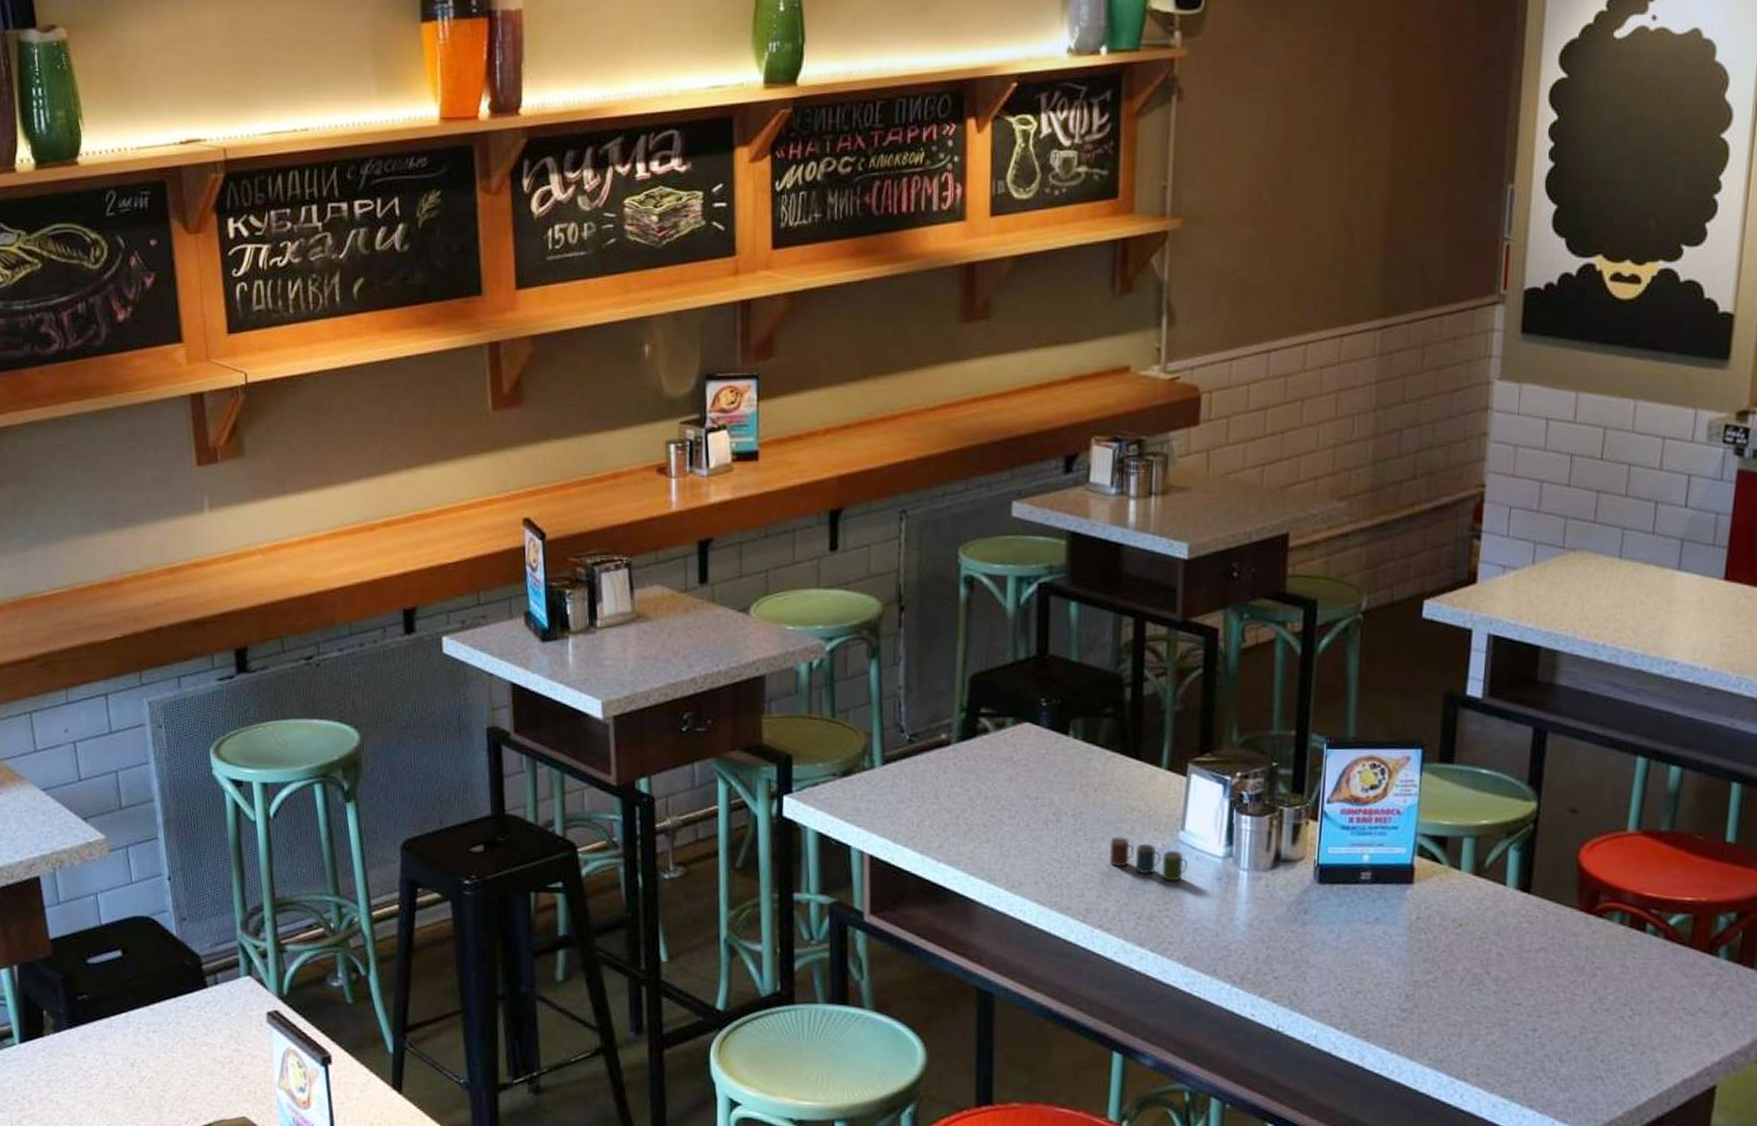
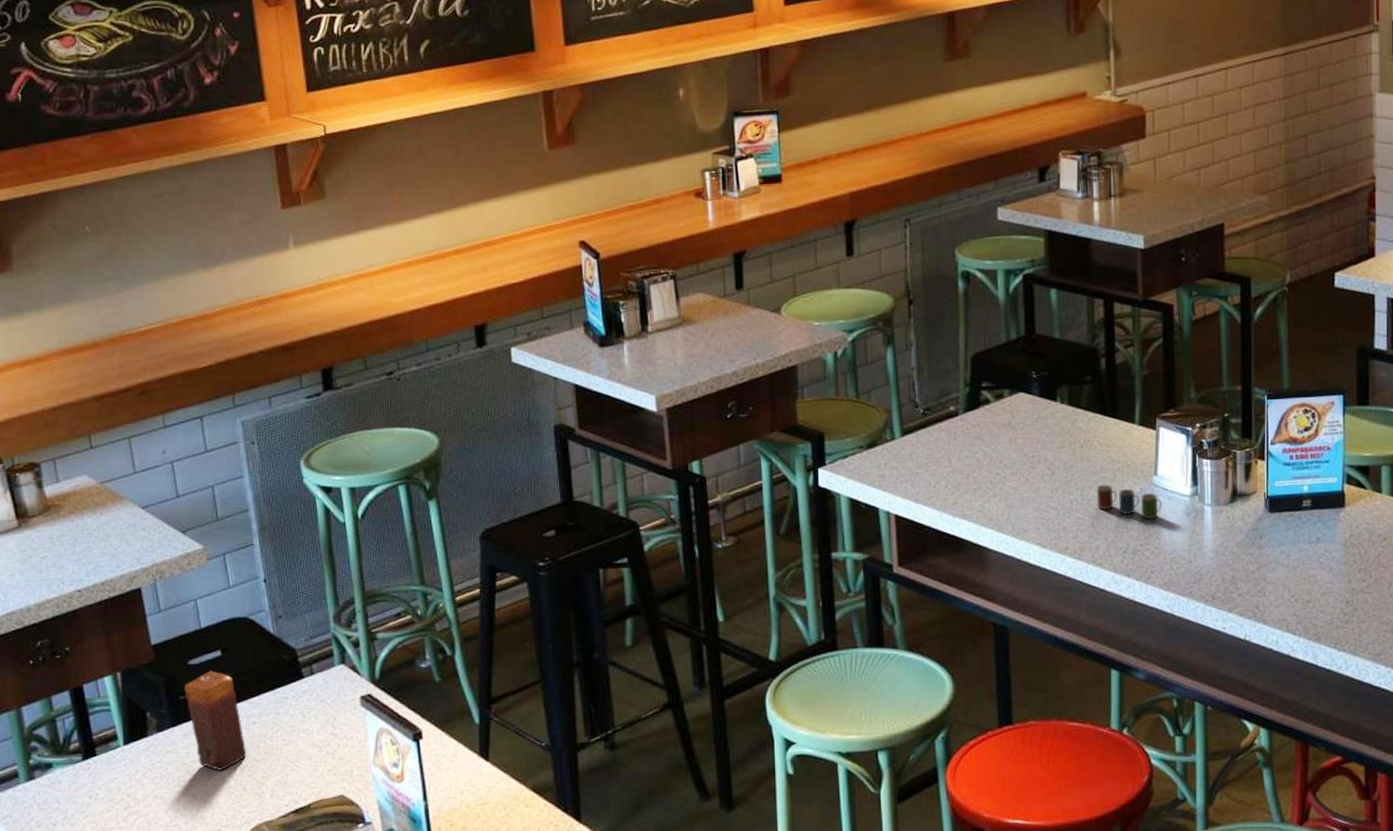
candle: none [83,972,146,1079] -> present [184,671,247,771]

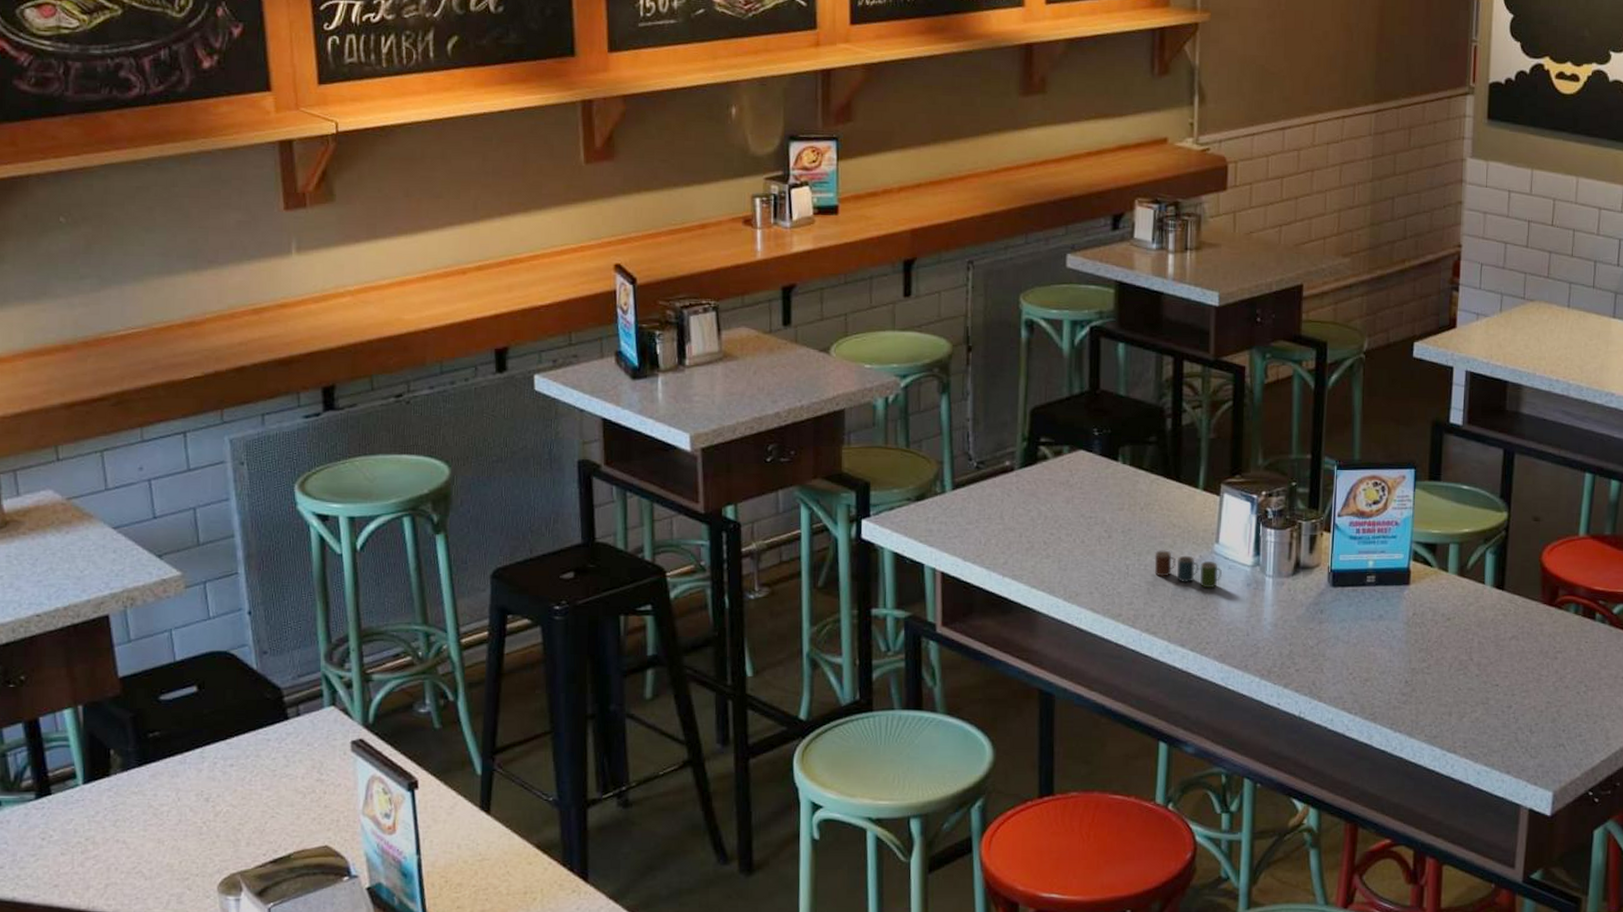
candle: present [184,671,247,771] -> none [154,708,222,815]

